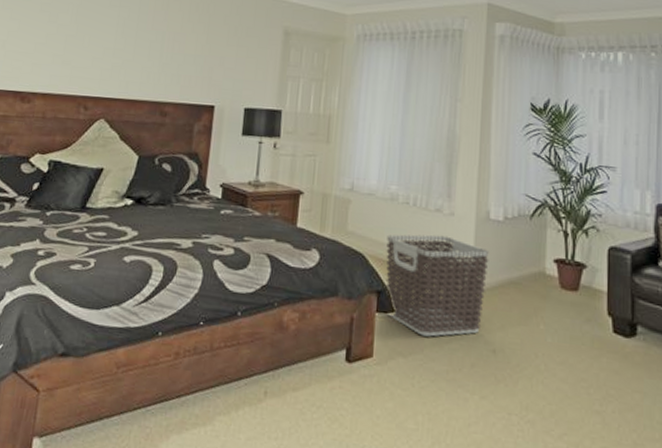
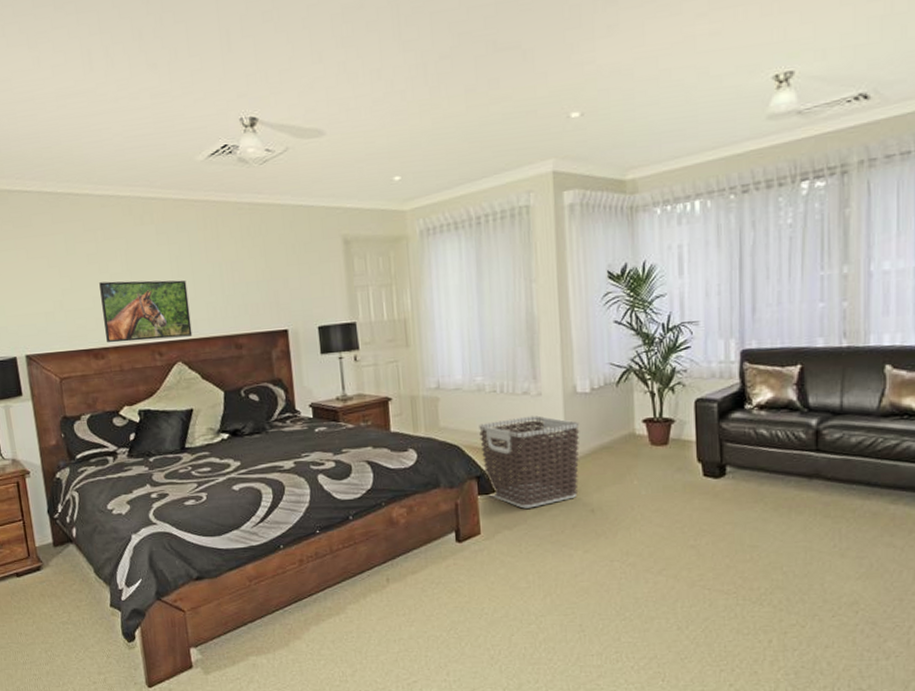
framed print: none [37,30,128,96] -> present [99,280,193,343]

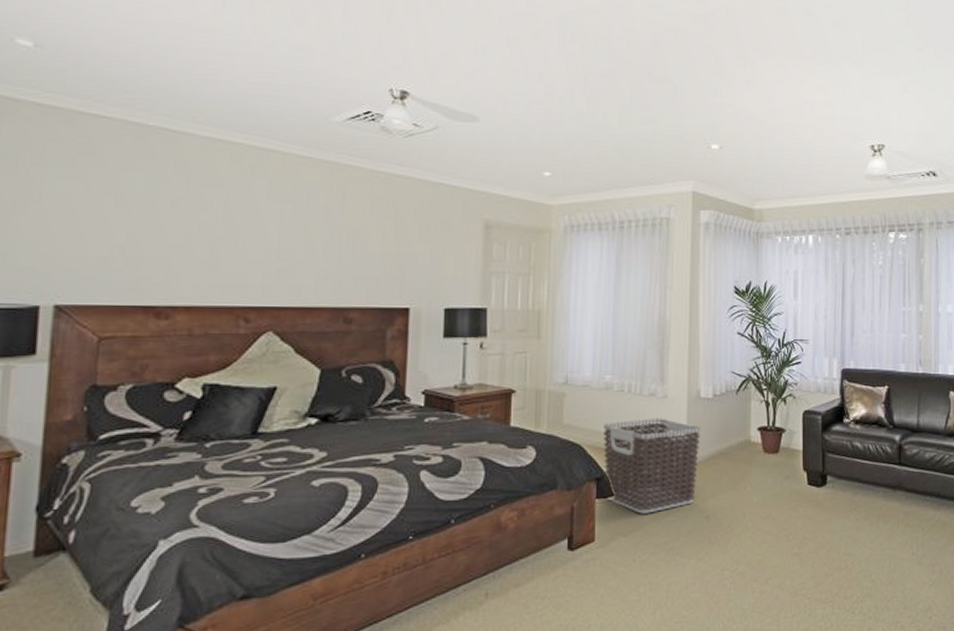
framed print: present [99,280,193,343] -> none [177,231,296,304]

